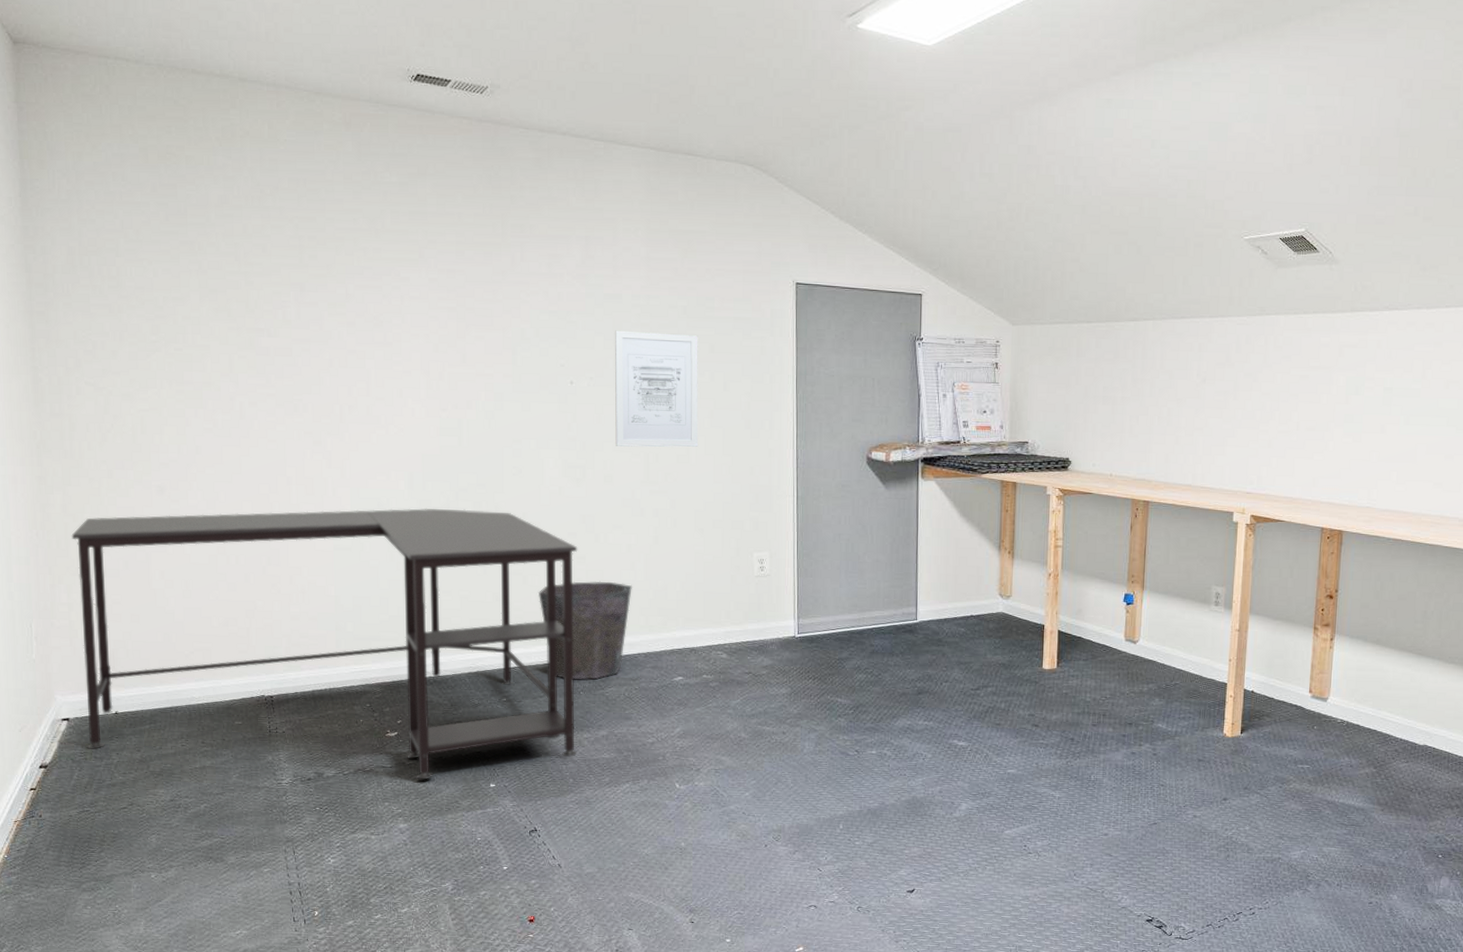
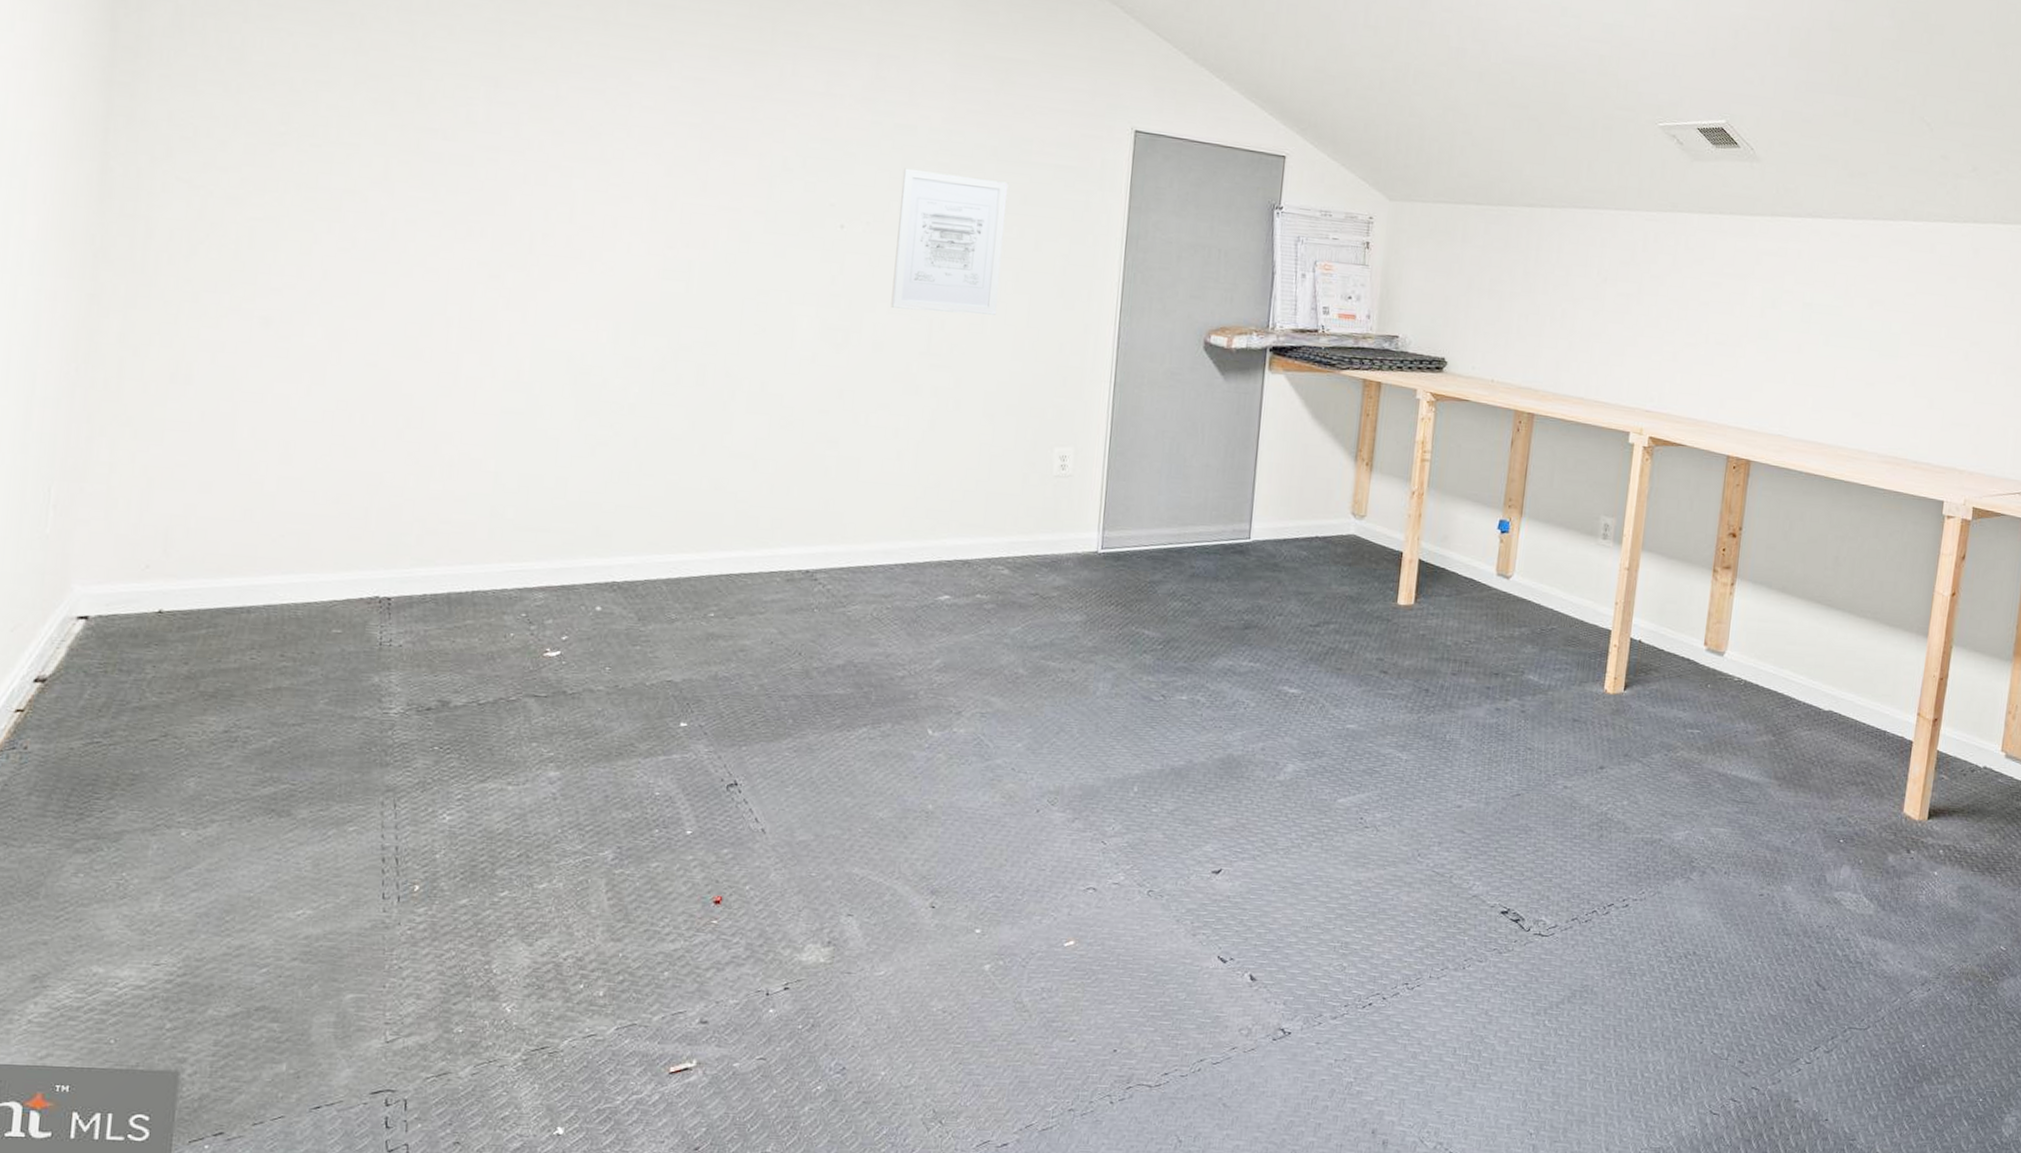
desk: present [71,508,578,780] -> none [109,352,830,715]
waste bin: present [537,581,632,681] -> none [770,470,896,595]

